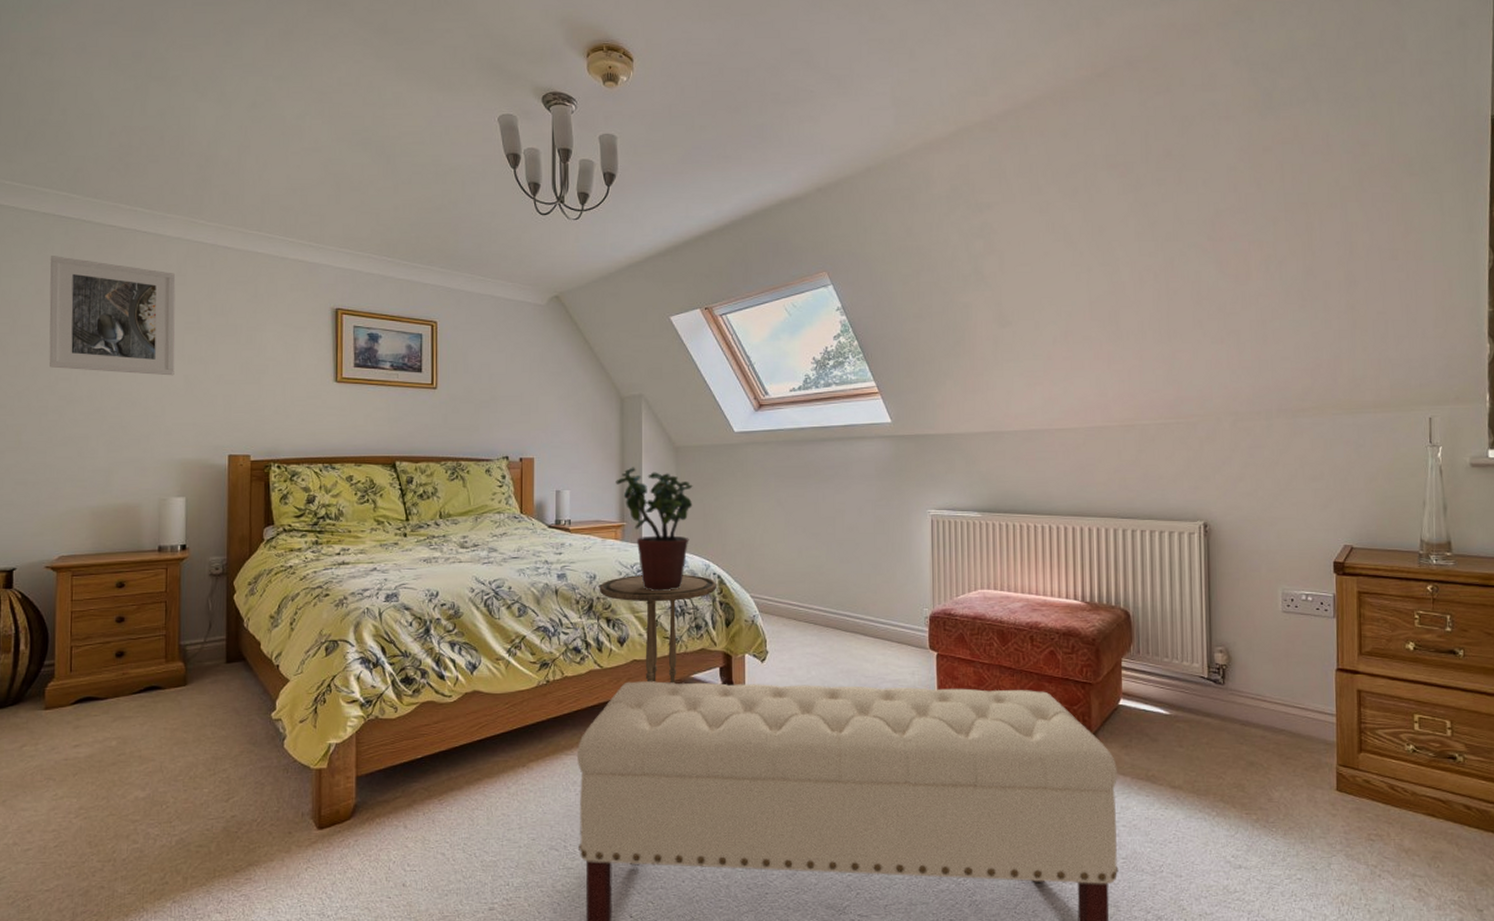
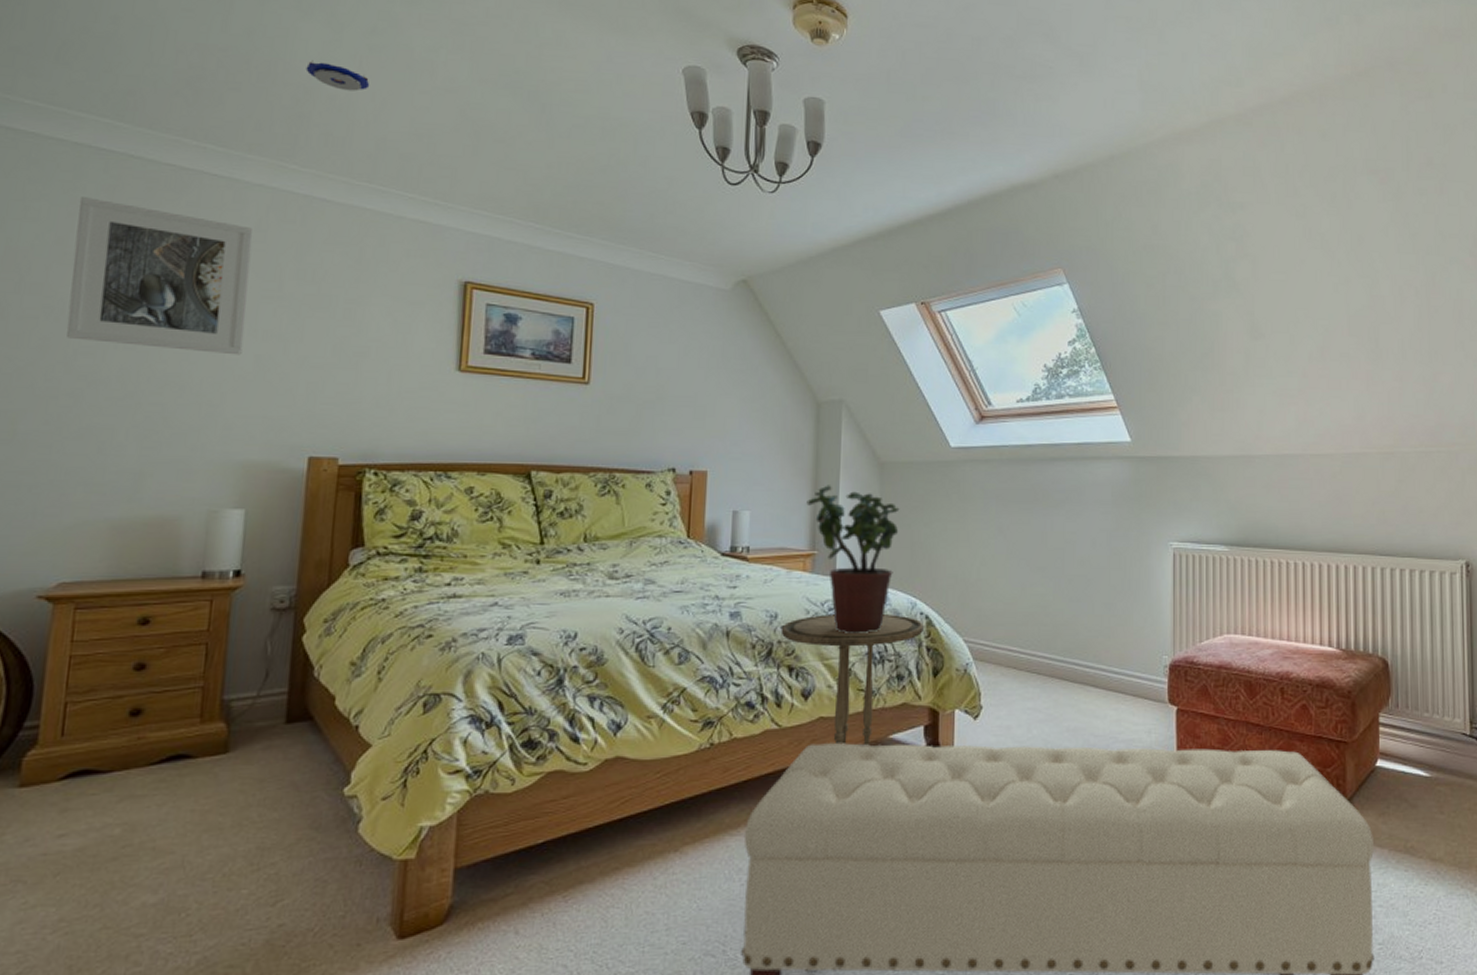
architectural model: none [205,133,254,156] -> present [306,60,370,91]

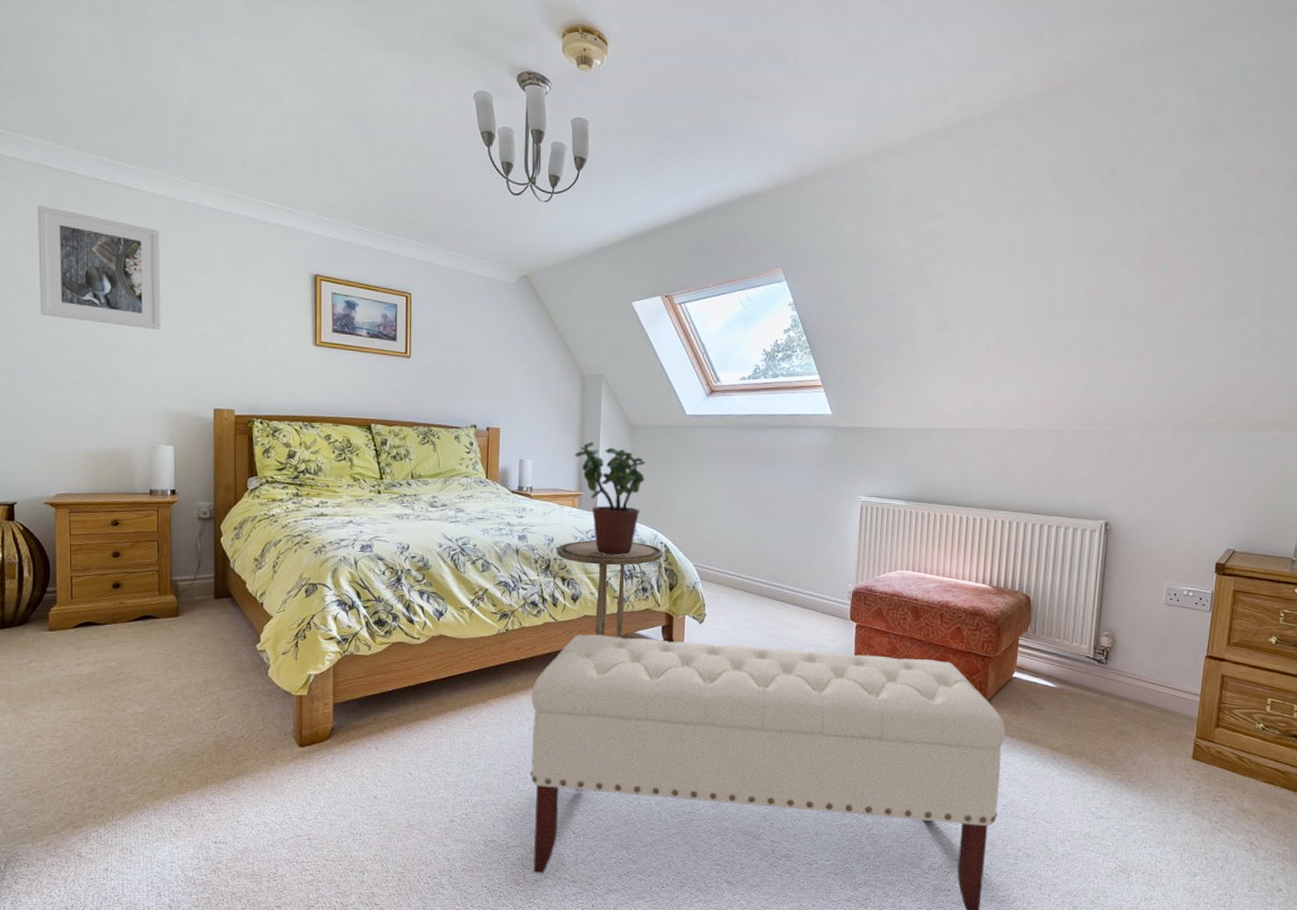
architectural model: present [306,60,370,91] -> none [186,91,235,117]

